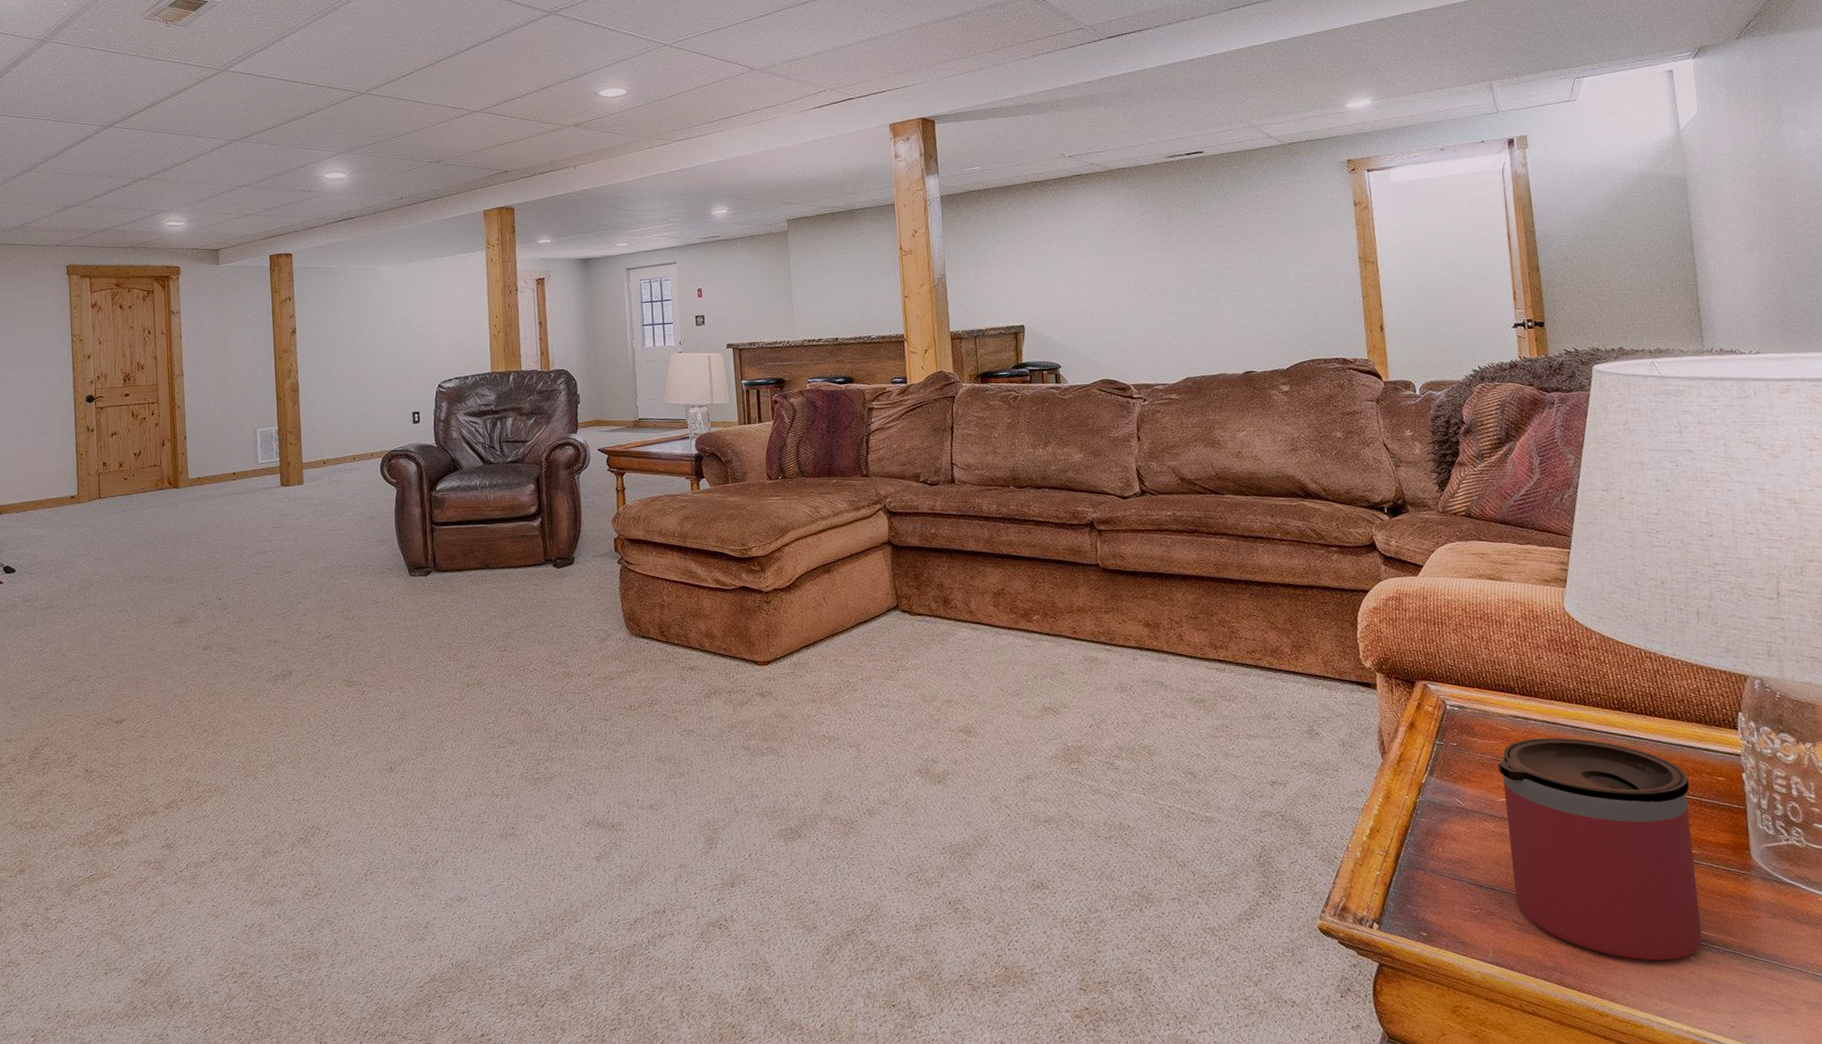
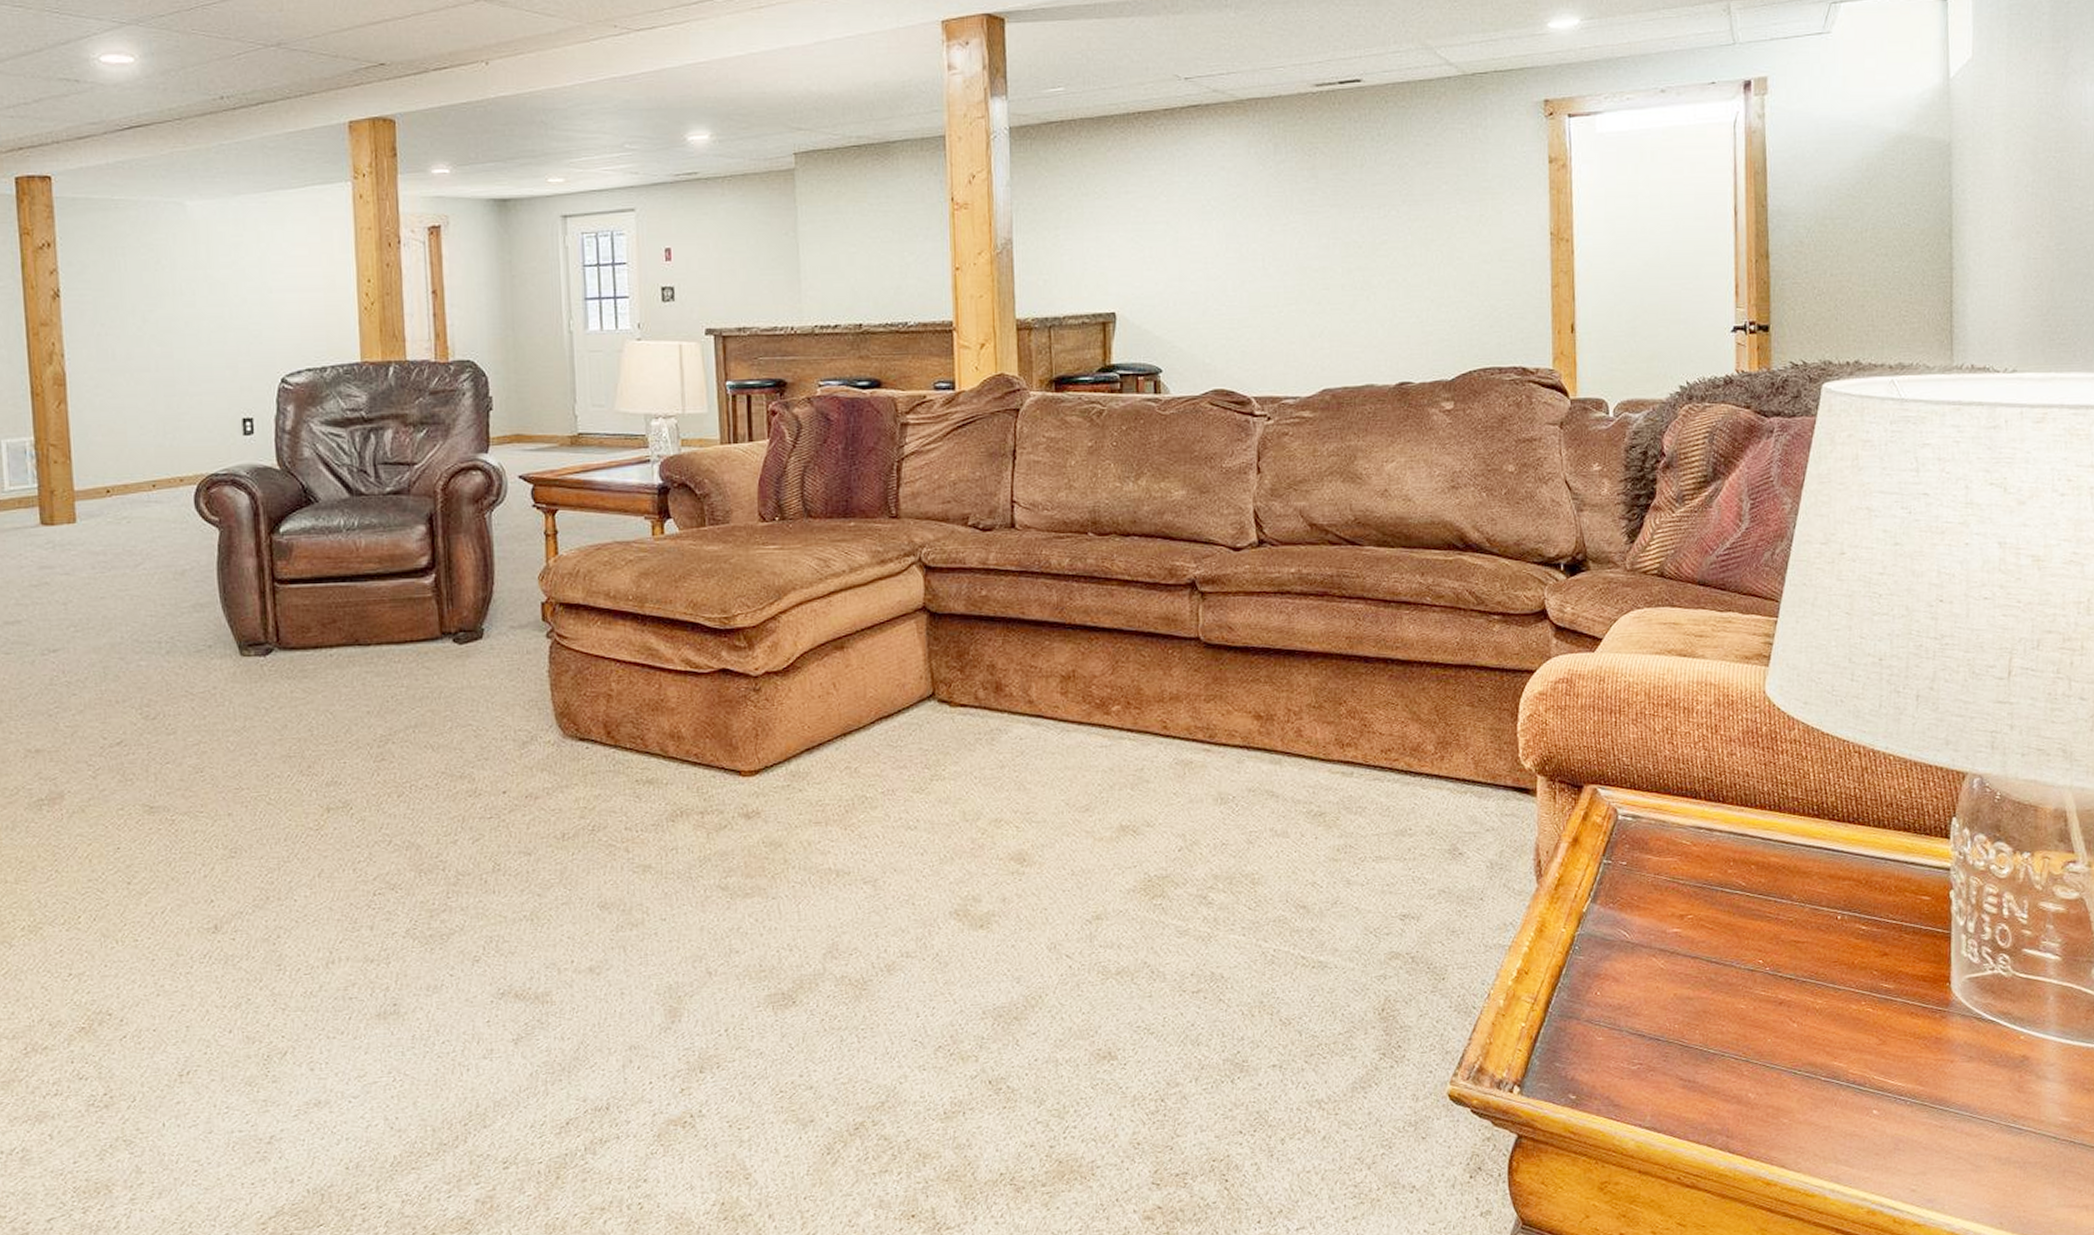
beverage cup: present [1498,737,1702,961] -> none [1673,852,1890,1118]

